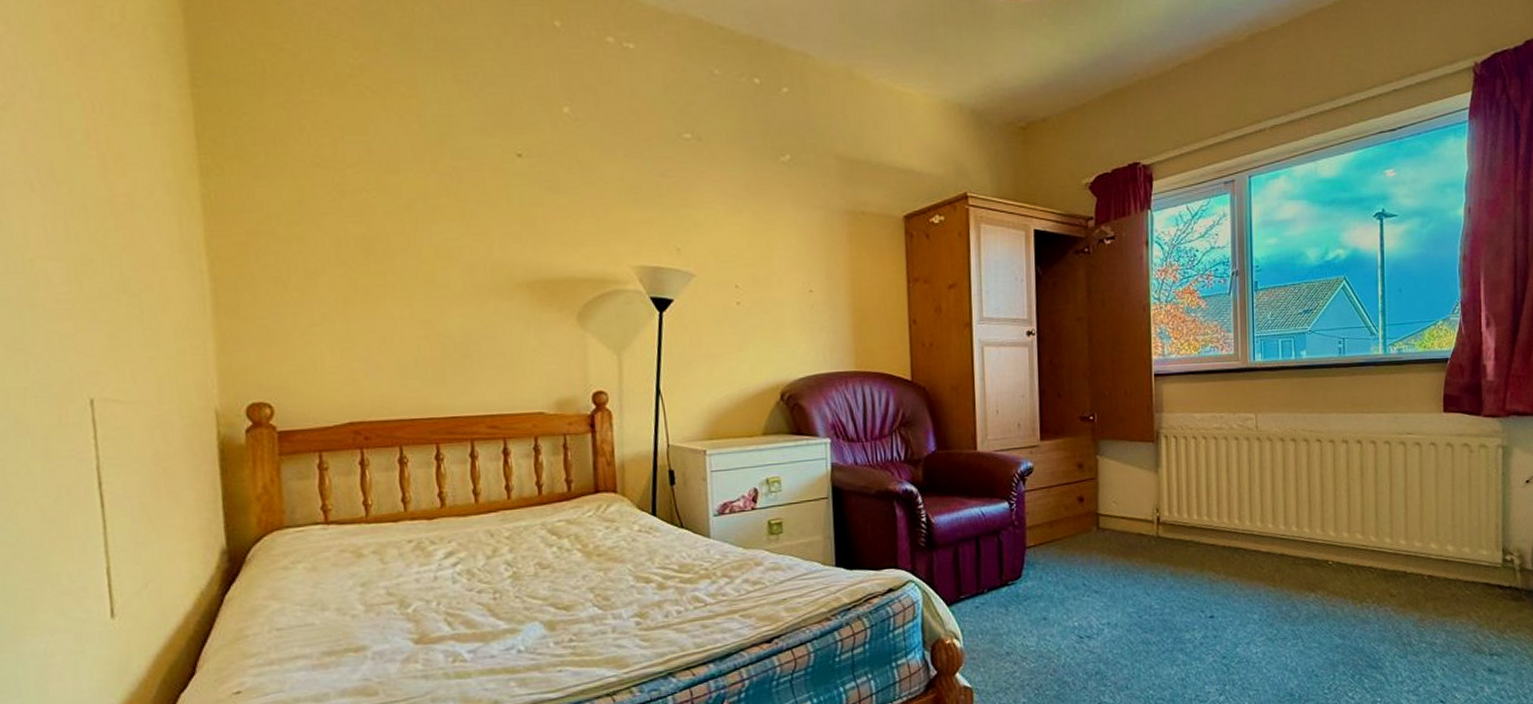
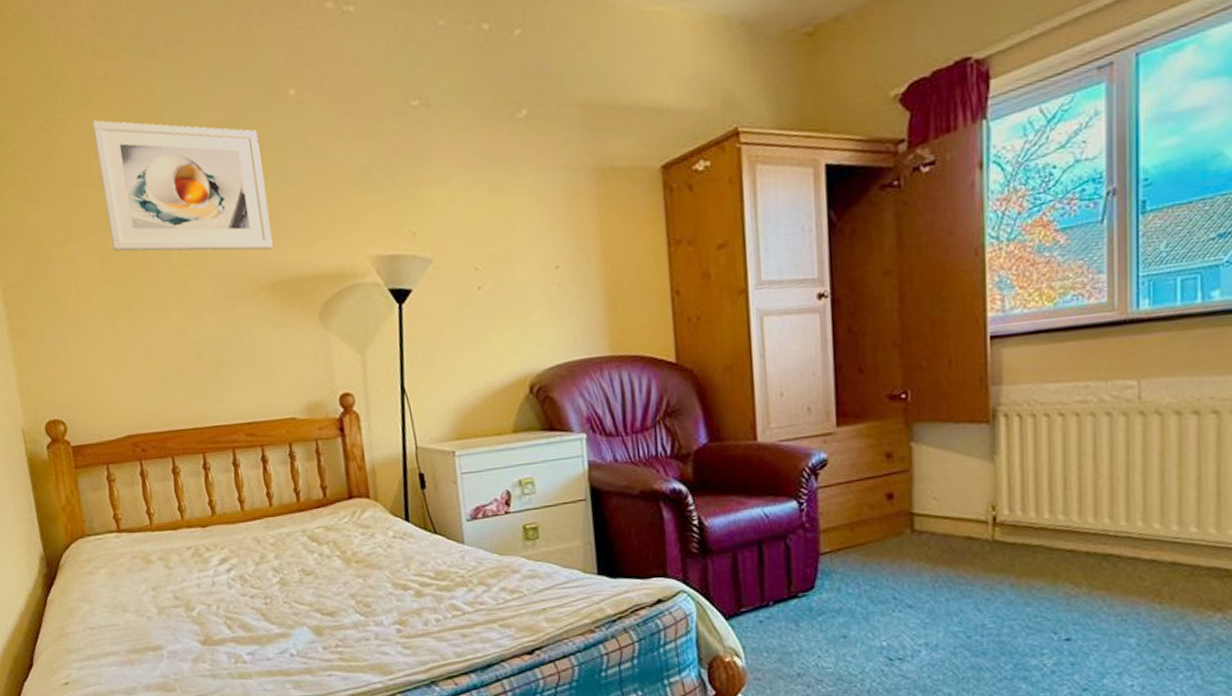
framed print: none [342,107,534,251] -> present [91,120,273,251]

